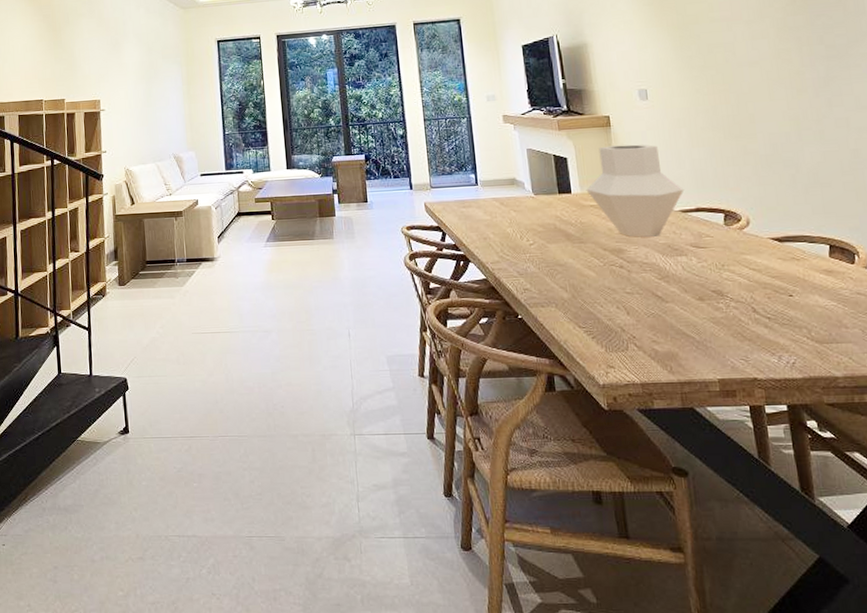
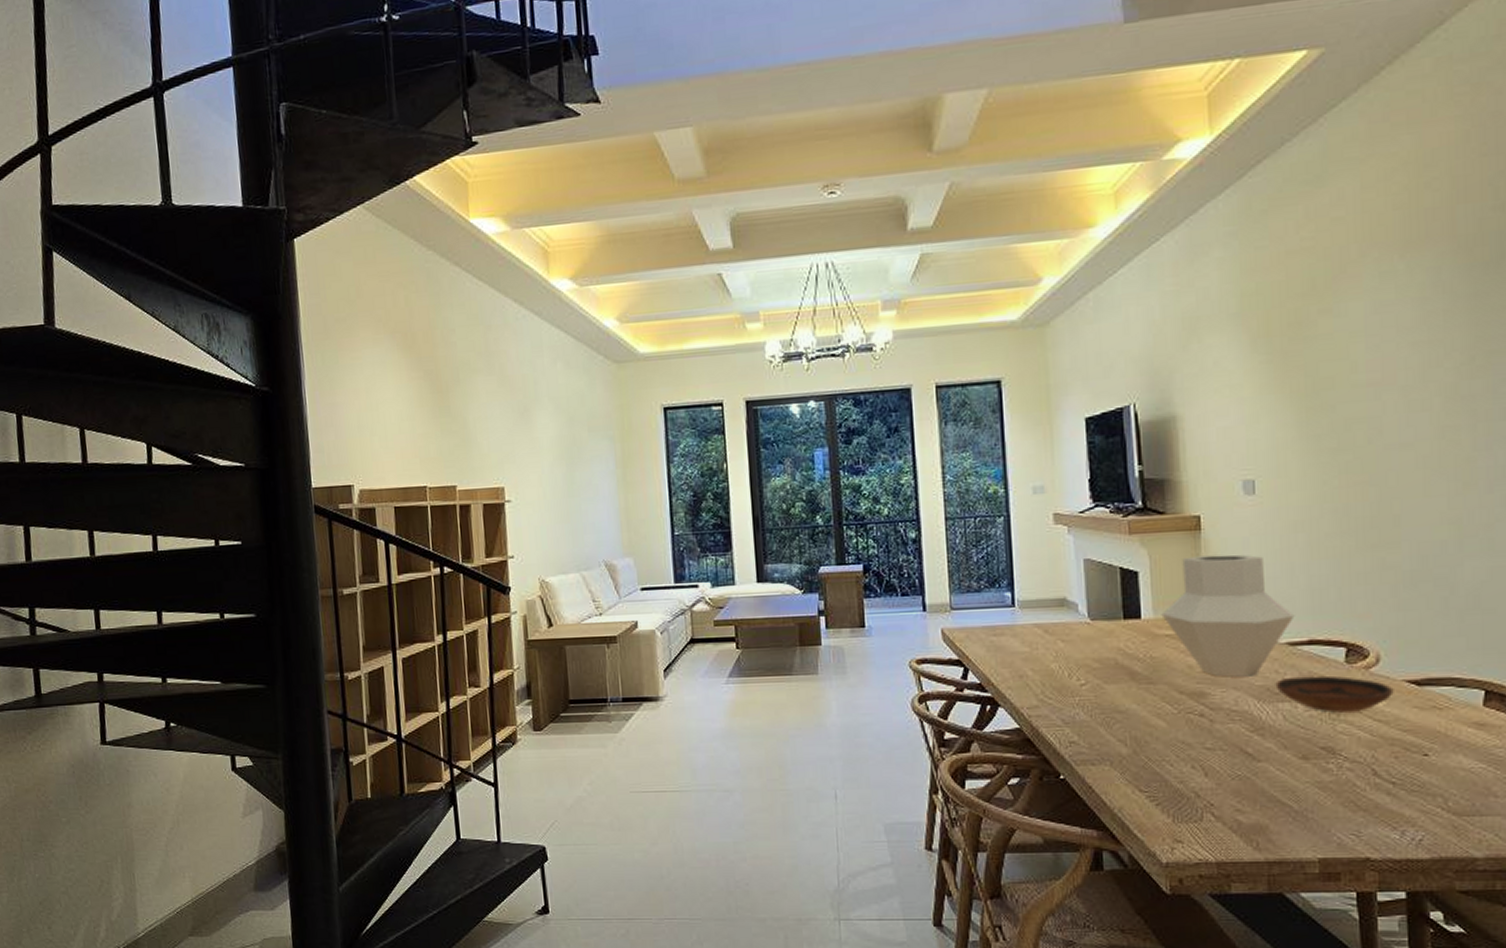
bowl: none [674,235,762,264] -> present [1275,675,1394,713]

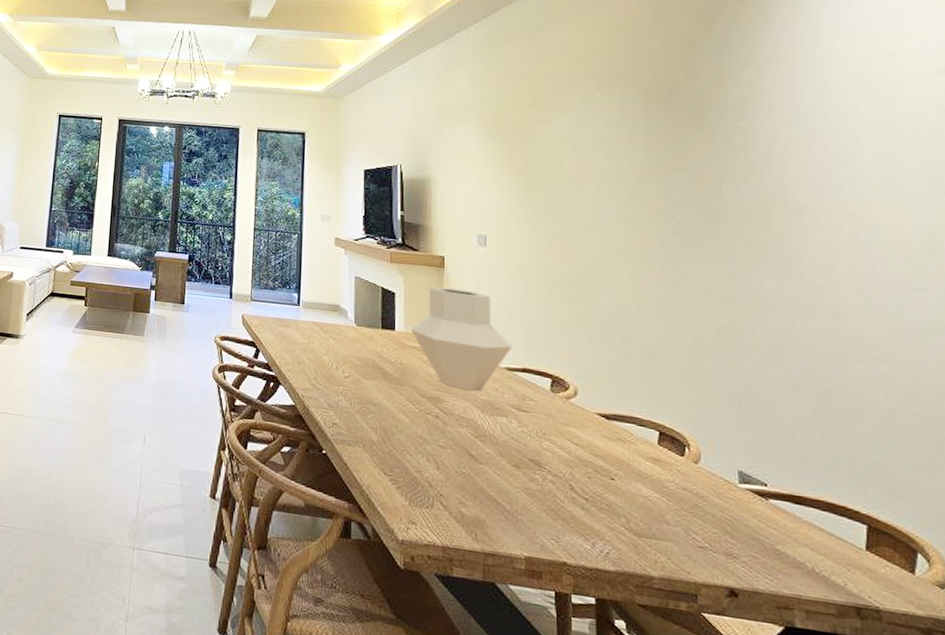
bowl: present [1275,675,1394,713] -> none [496,396,588,434]

